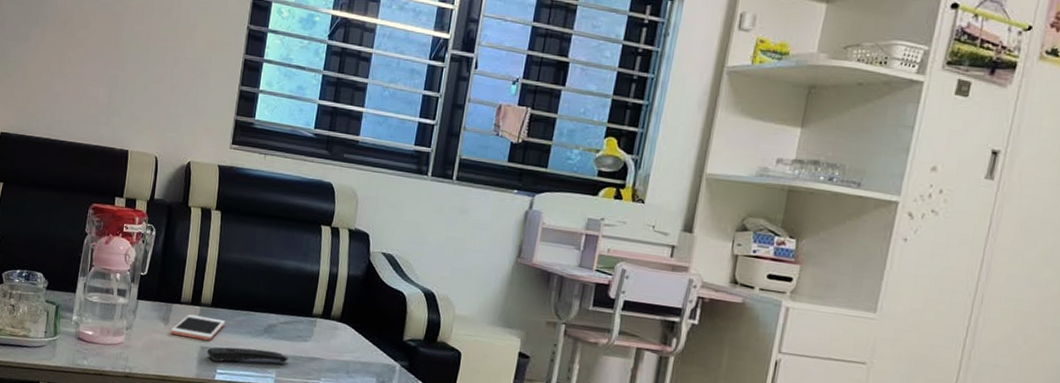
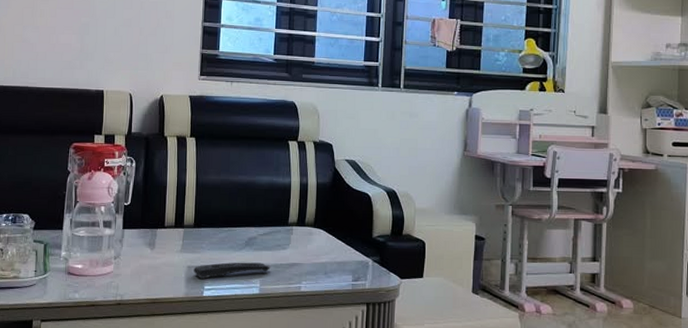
cell phone: present [170,314,226,341] -> none [157,237,209,260]

